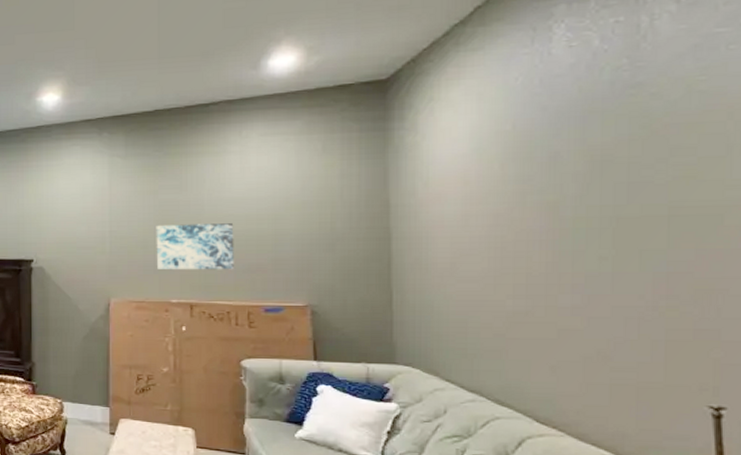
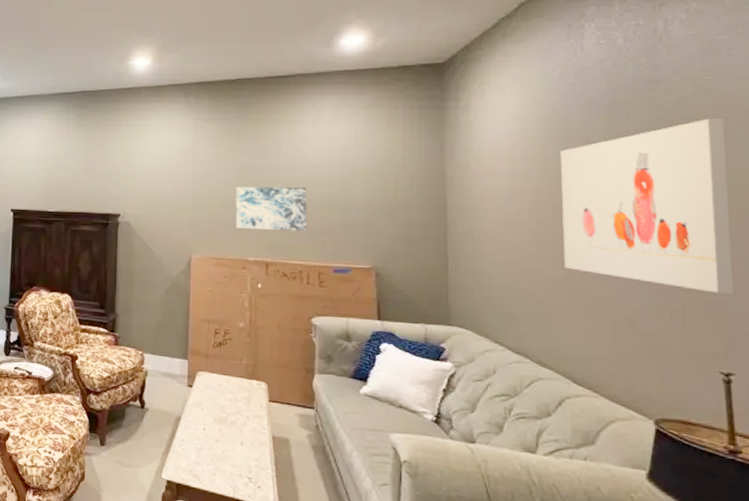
wall art: none [522,124,729,320] -> present [560,119,735,294]

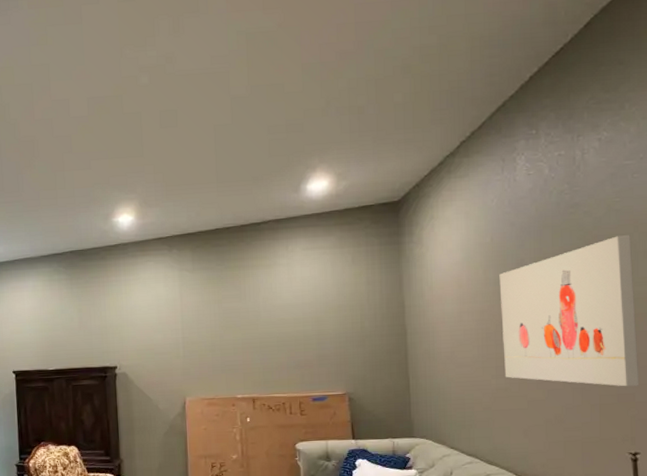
wall art: present [235,186,307,232] -> none [221,326,287,369]

